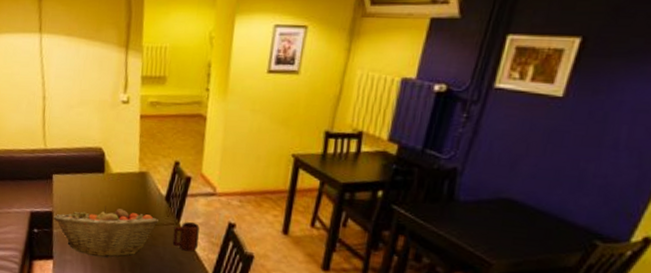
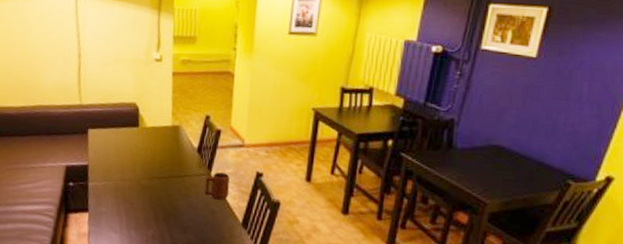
fruit basket: present [53,206,160,257] -> none [89,158,192,208]

